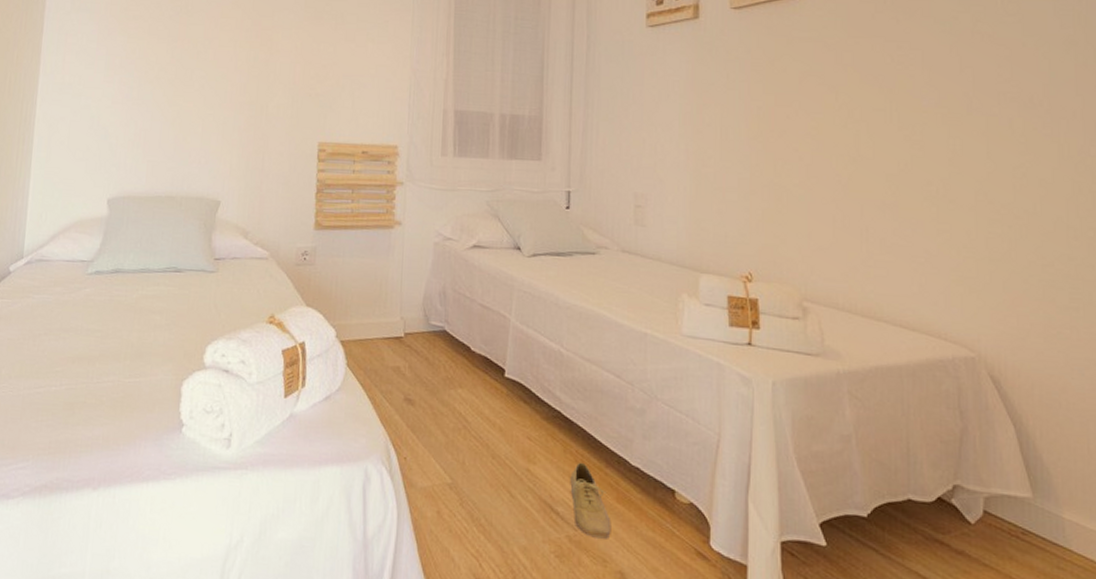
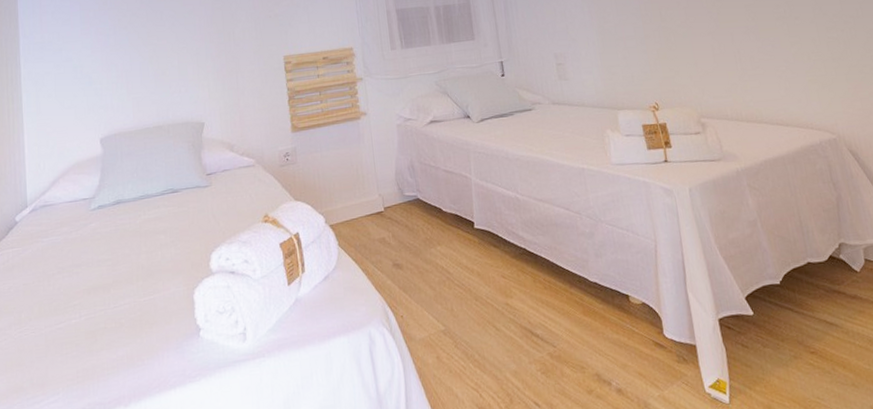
shoe: present [570,462,611,539] -> none [542,287,584,351]

